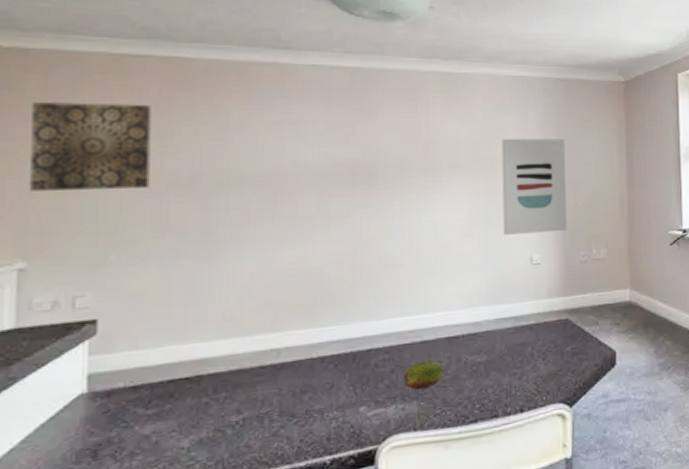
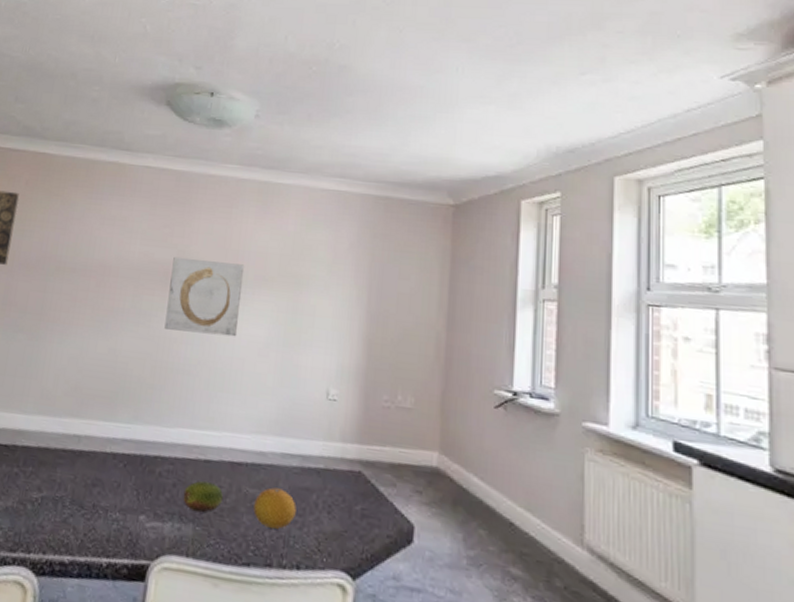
wall art: none [359,155,438,228] -> present [164,256,245,337]
fruit: none [475,349,514,385] -> present [253,487,296,529]
wall art: present [501,138,568,235] -> none [301,255,379,368]

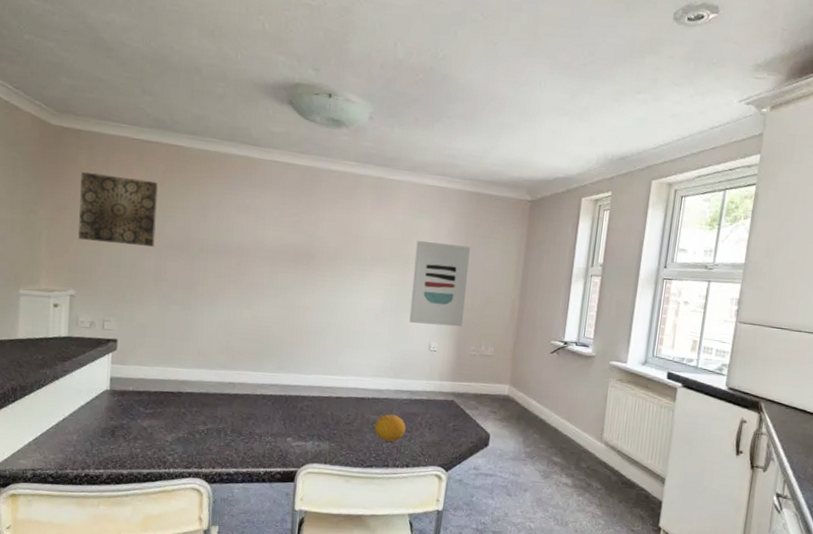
wall art: present [164,256,245,337] -> none [298,240,363,305]
fruit: present [183,480,223,513] -> none [320,411,351,434]
wall art: none [301,255,379,368] -> present [409,240,471,327]

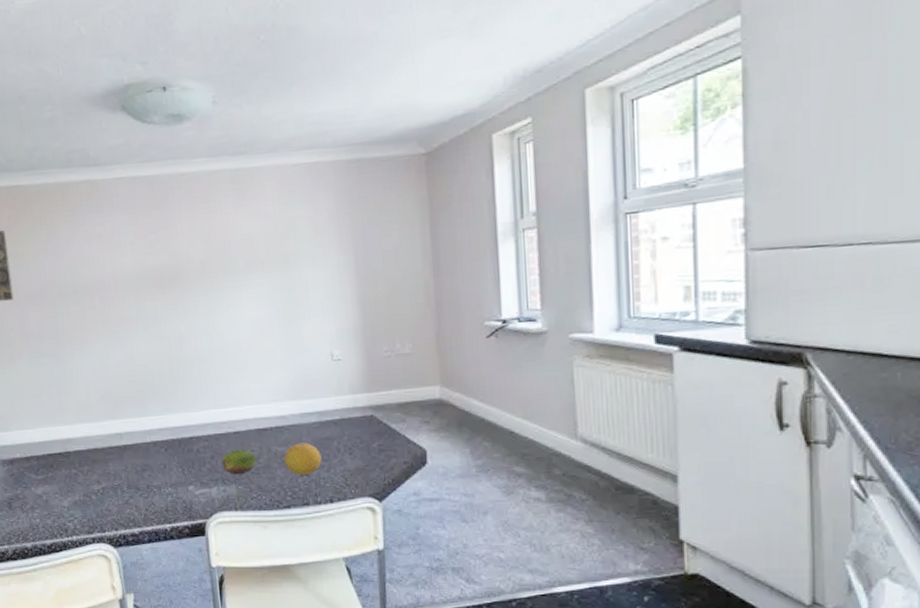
fruit: none [320,411,351,434] -> present [221,448,256,475]
wall art: present [409,240,471,327] -> none [294,226,368,331]

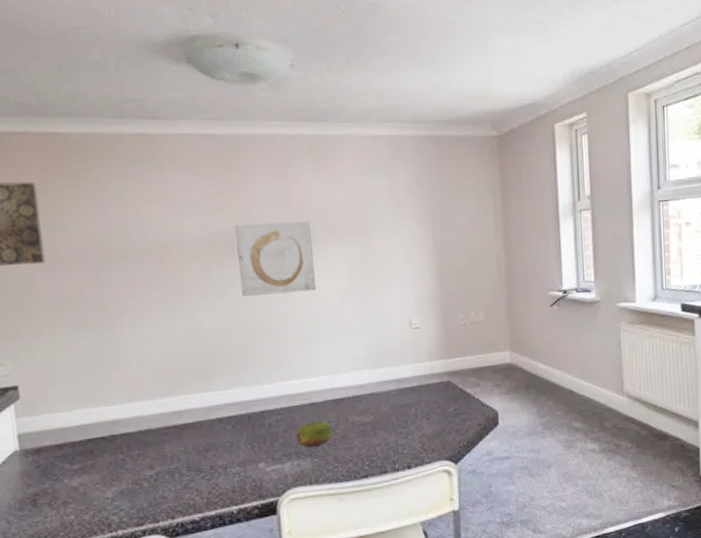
wall art: none [165,254,240,328] -> present [235,221,317,296]
fruit: present [284,442,322,475] -> none [362,410,400,444]

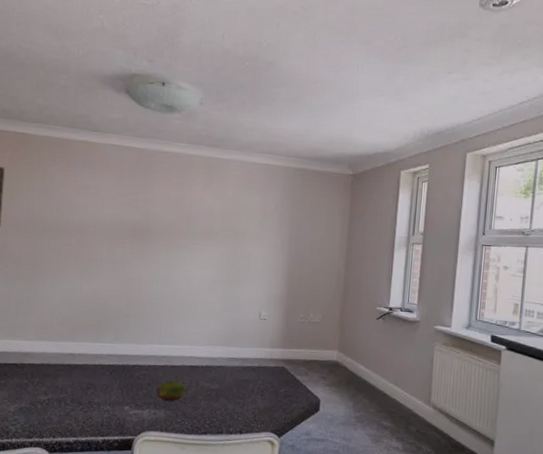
wall art: present [235,221,317,296] -> none [135,217,196,277]

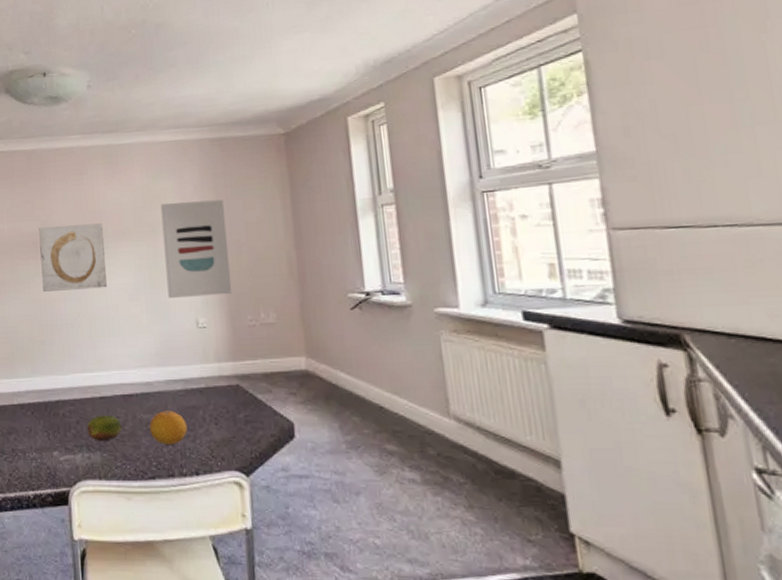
wall art: none [135,217,196,277] -> present [39,223,108,292]
fruit: none [208,381,239,409] -> present [149,410,187,444]
wall art: none [240,214,297,296] -> present [160,199,232,298]

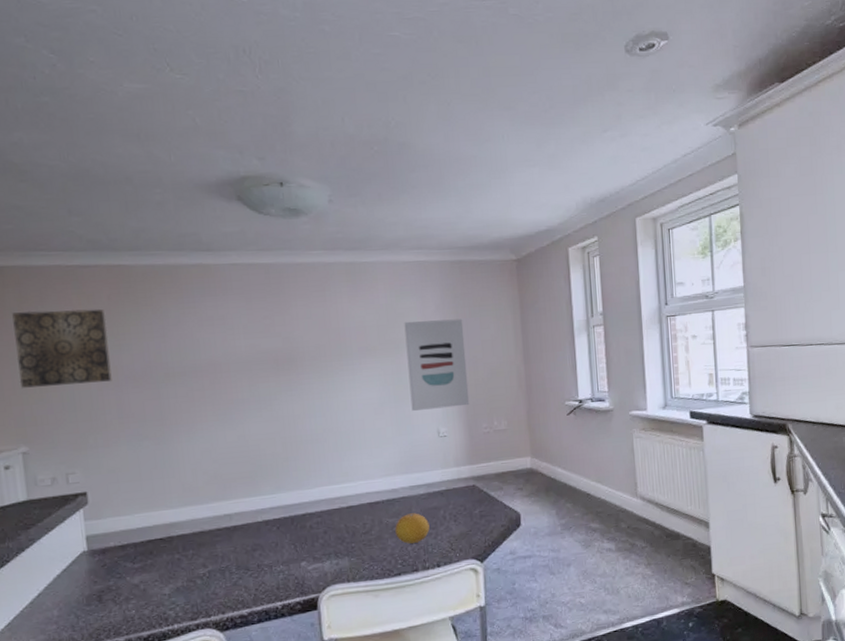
wall art: present [39,223,108,292] -> none [280,340,353,409]
fruit: present [87,414,121,442] -> none [334,522,368,548]

